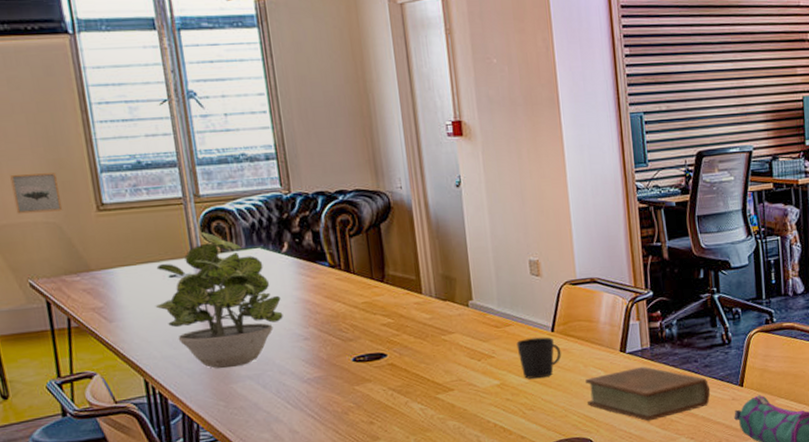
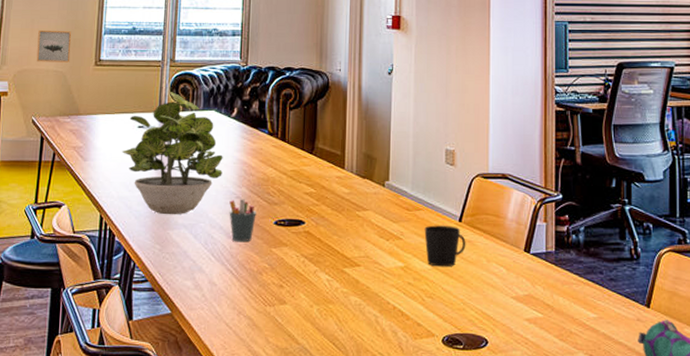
pen holder: none [297,340,331,386] -> present [229,199,256,242]
book: present [585,366,710,422] -> none [487,269,614,329]

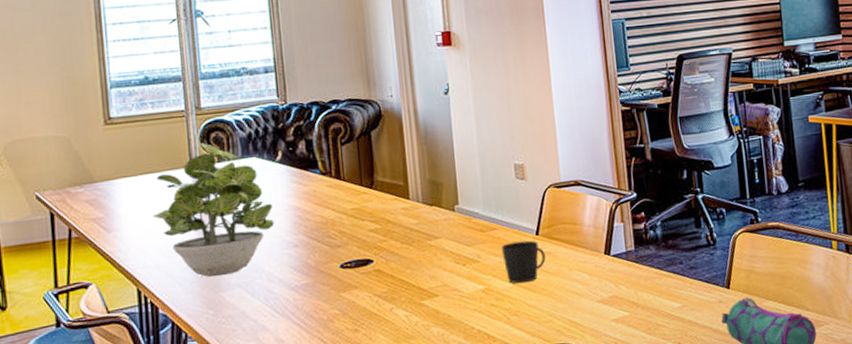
wall art: present [36,29,72,63] -> none [27,89,73,129]
pen holder: present [229,199,256,242] -> none [286,247,319,293]

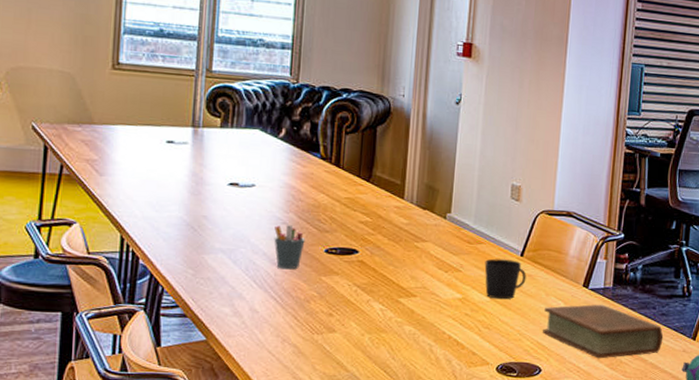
potted plant: present [152,143,274,277] -> none [147,105,268,239]
pen holder: none [286,247,319,293] -> present [274,225,305,269]
book: none [570,269,697,326] -> present [543,304,664,359]

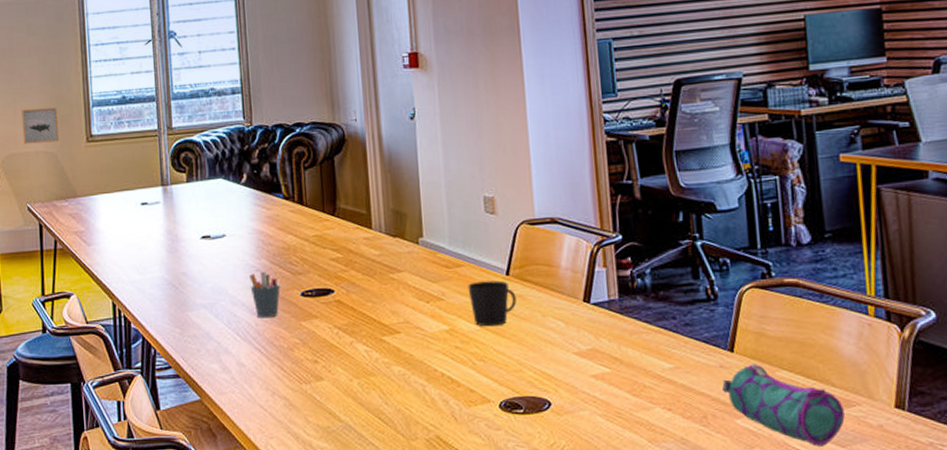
wall art: none [35,21,82,63] -> present [22,107,60,144]
book: present [543,304,664,359] -> none [543,320,692,385]

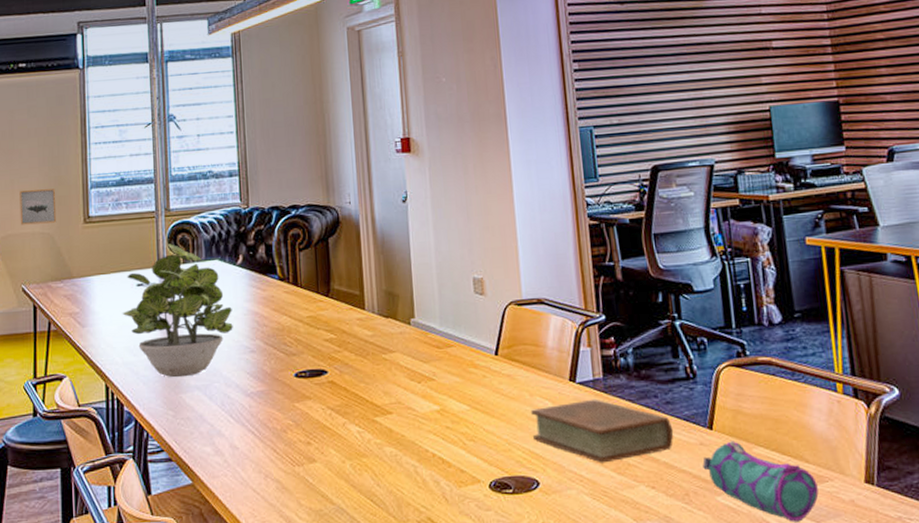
potted plant: none [127,162,238,296] -> present [122,244,233,378]
pen holder: present [249,271,280,318] -> none [244,352,274,400]
cup: present [468,280,517,327] -> none [458,360,505,407]
book: none [543,320,692,385] -> present [531,398,674,463]

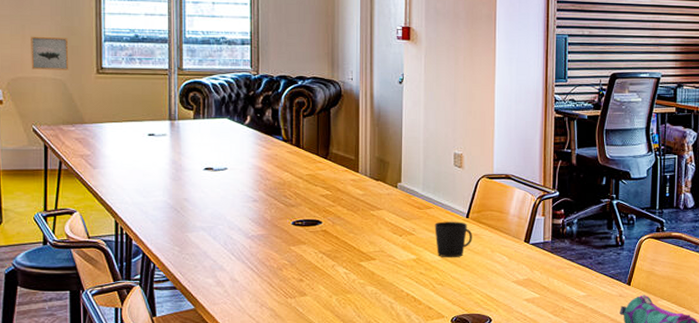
potted plant: present [122,244,233,378] -> none [133,100,238,219]
cup: none [458,360,505,407] -> present [434,221,473,258]
book: present [531,398,674,463] -> none [491,257,601,307]

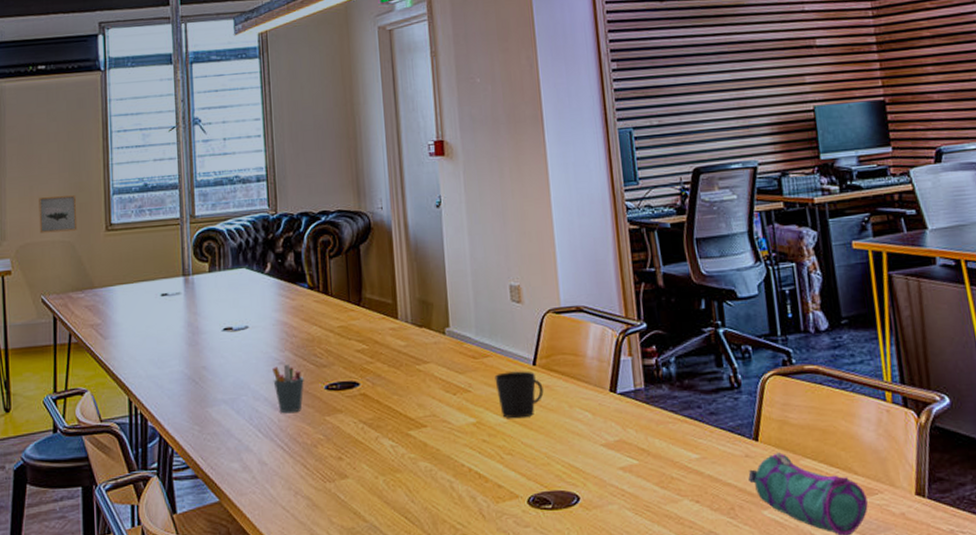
pen holder: none [247,202,274,242] -> present [272,364,304,414]

